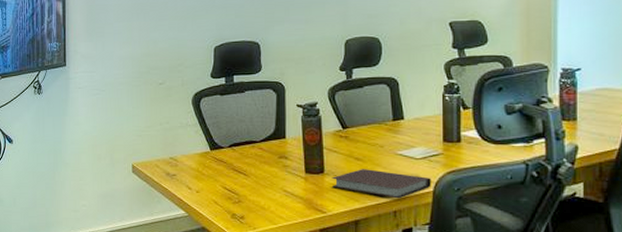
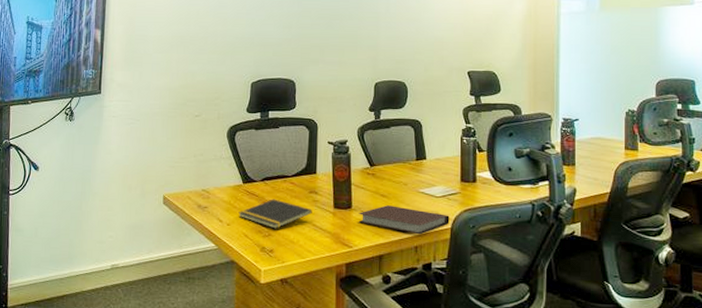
notepad: none [207,165,283,195] -> present [238,199,312,229]

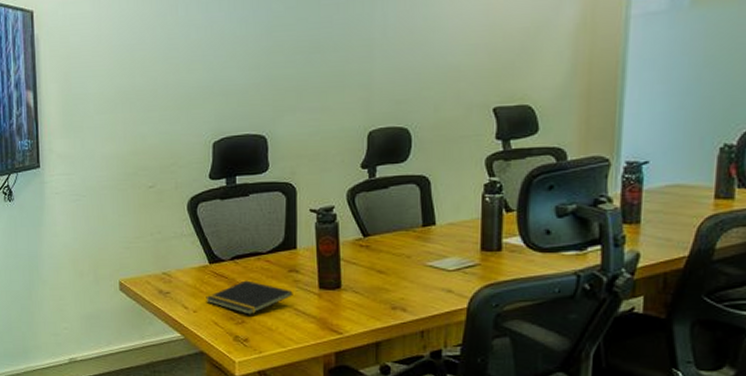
notebook: present [358,205,450,235] -> none [349,283,466,317]

